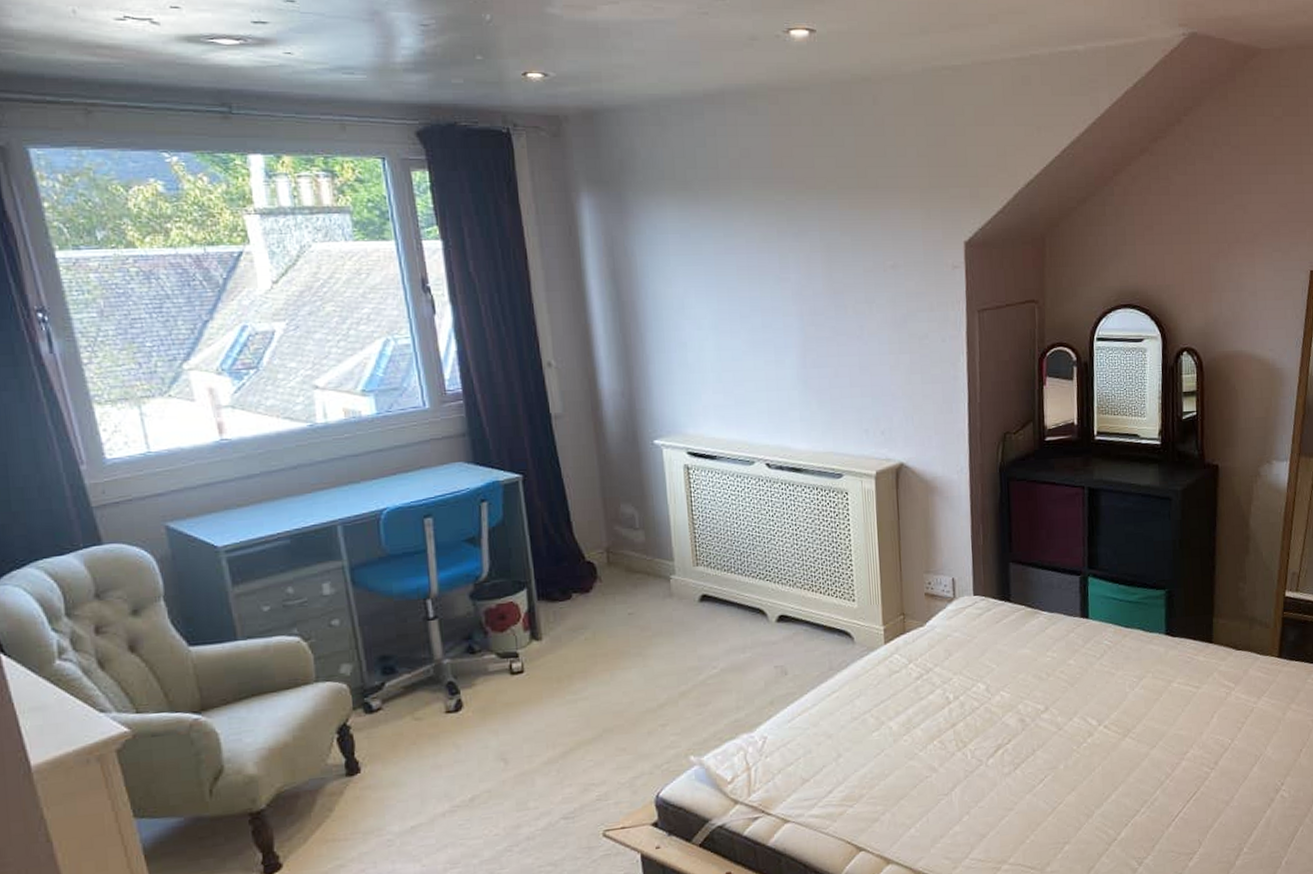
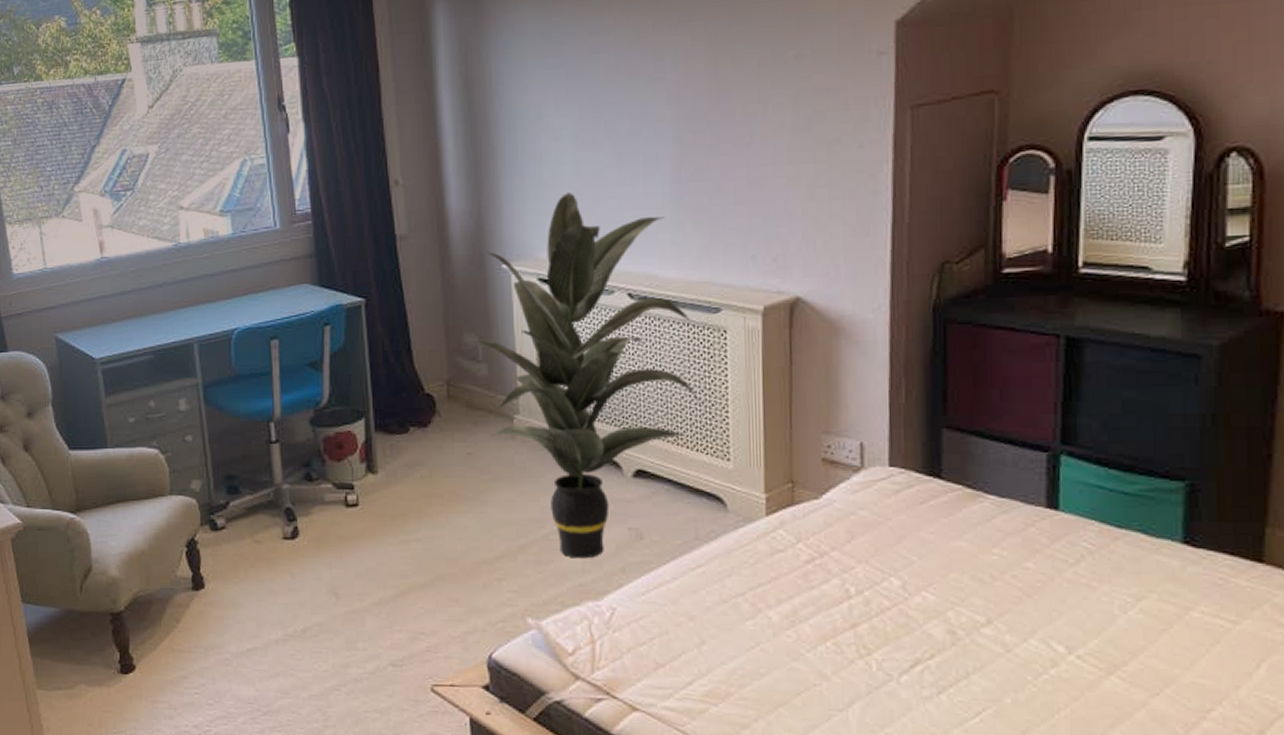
indoor plant: none [628,376,831,698] -> present [471,192,702,559]

